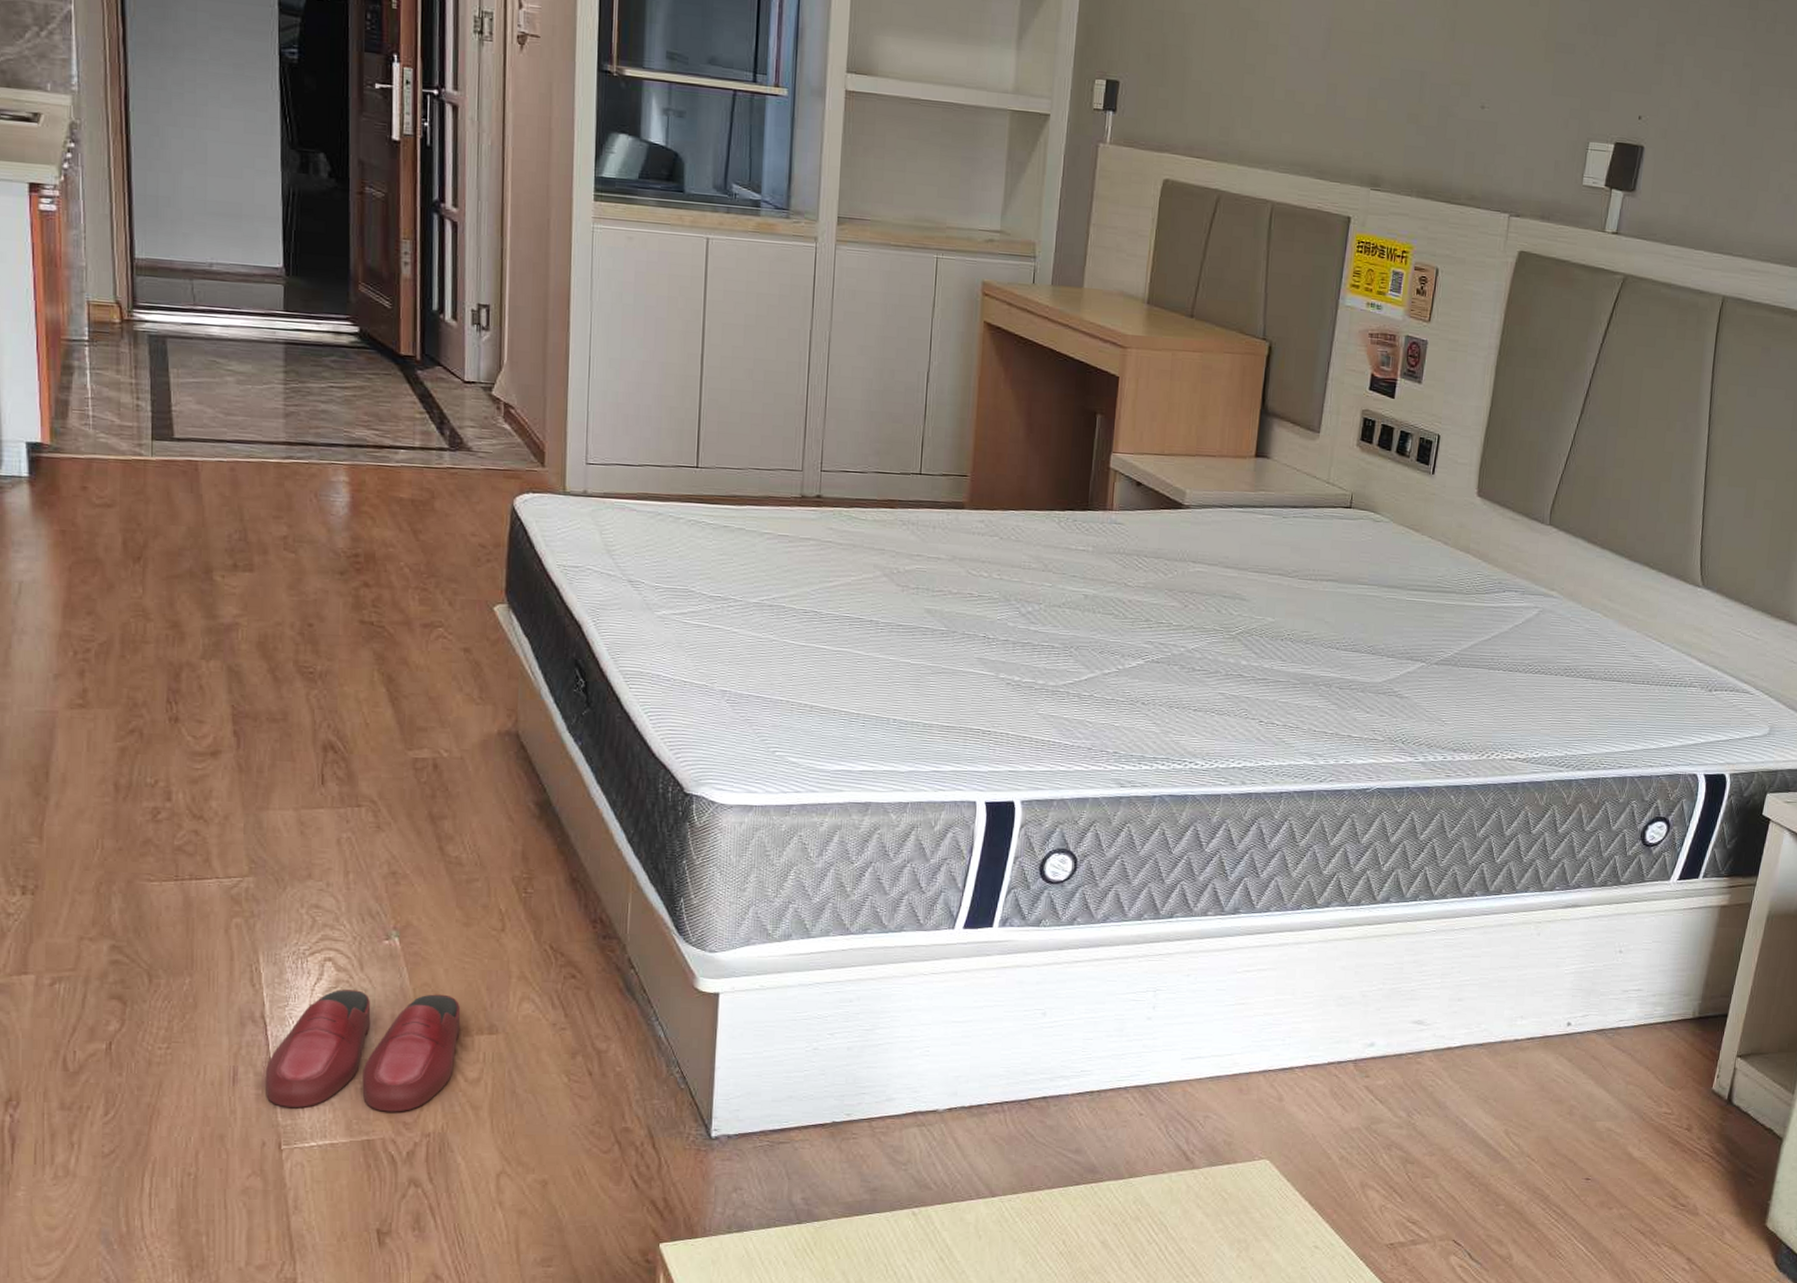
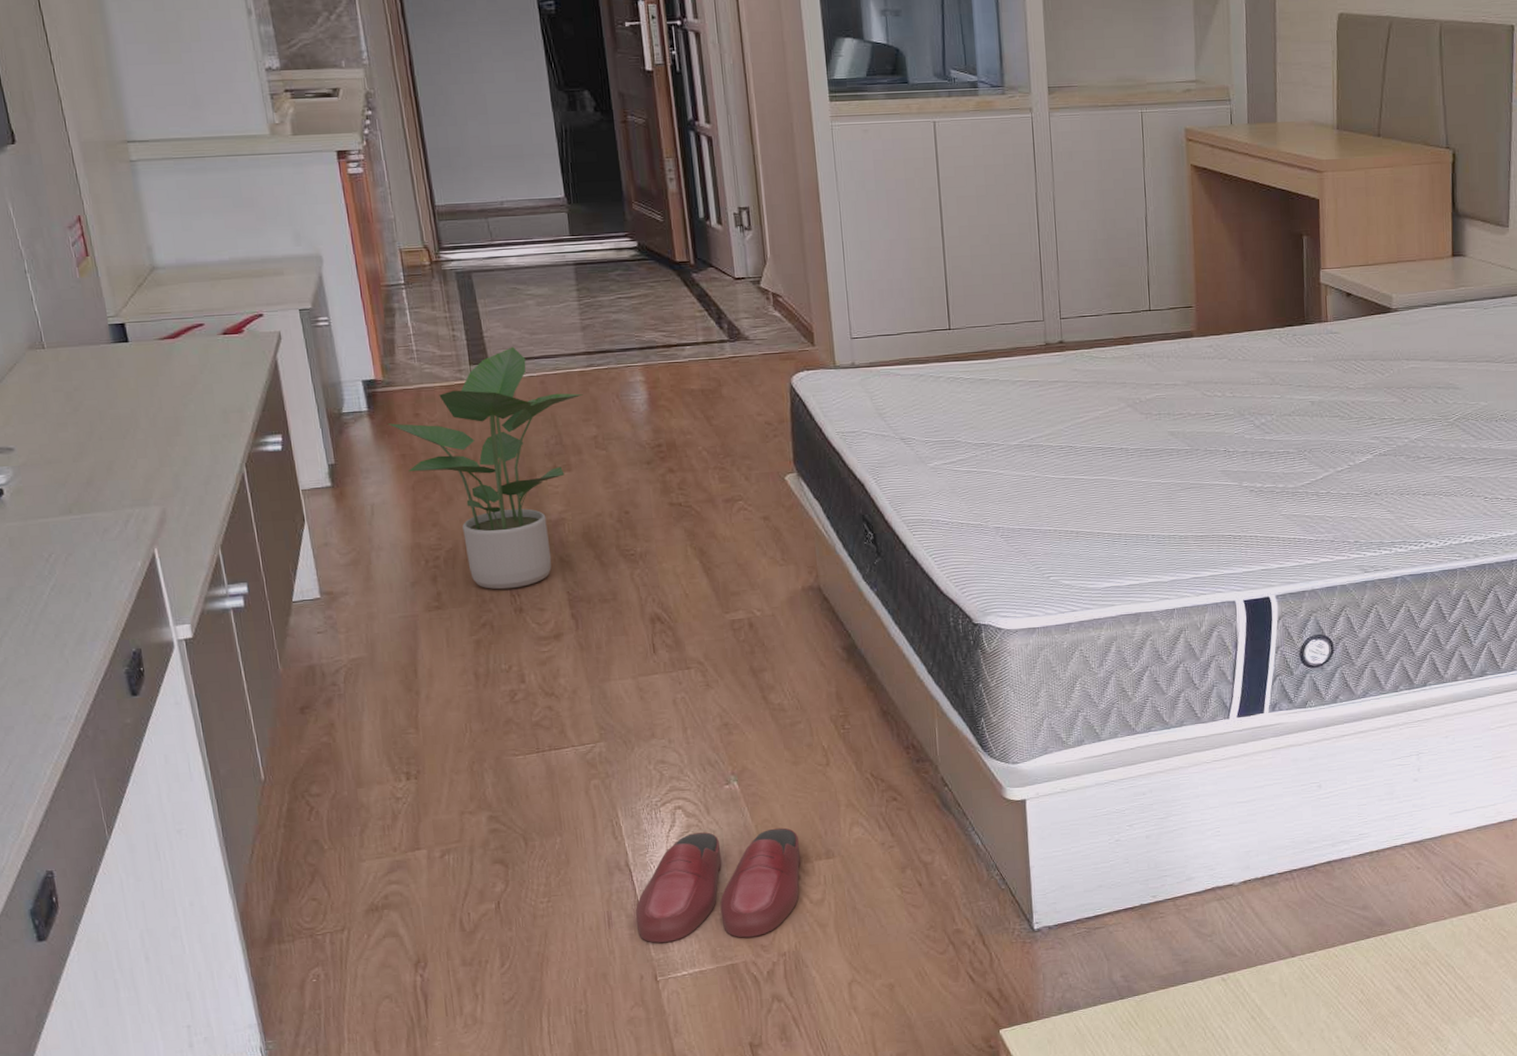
potted plant: none [49,426,277,695] -> present [387,347,583,590]

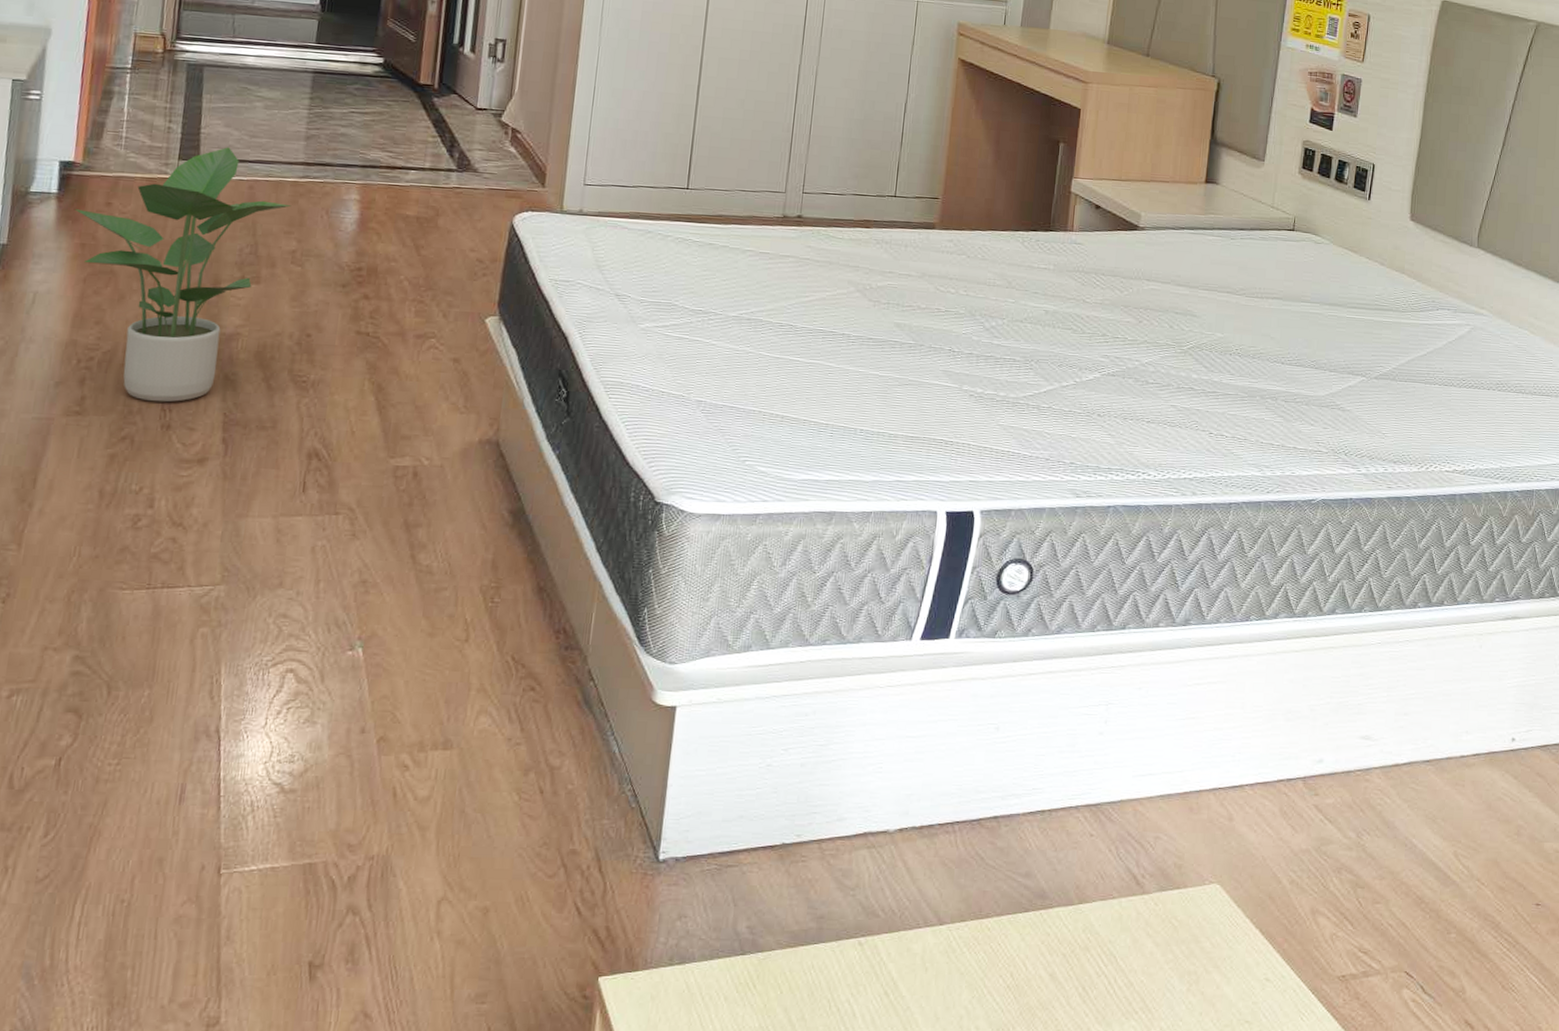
slippers: present [635,827,801,944] -> none [211,702,417,833]

